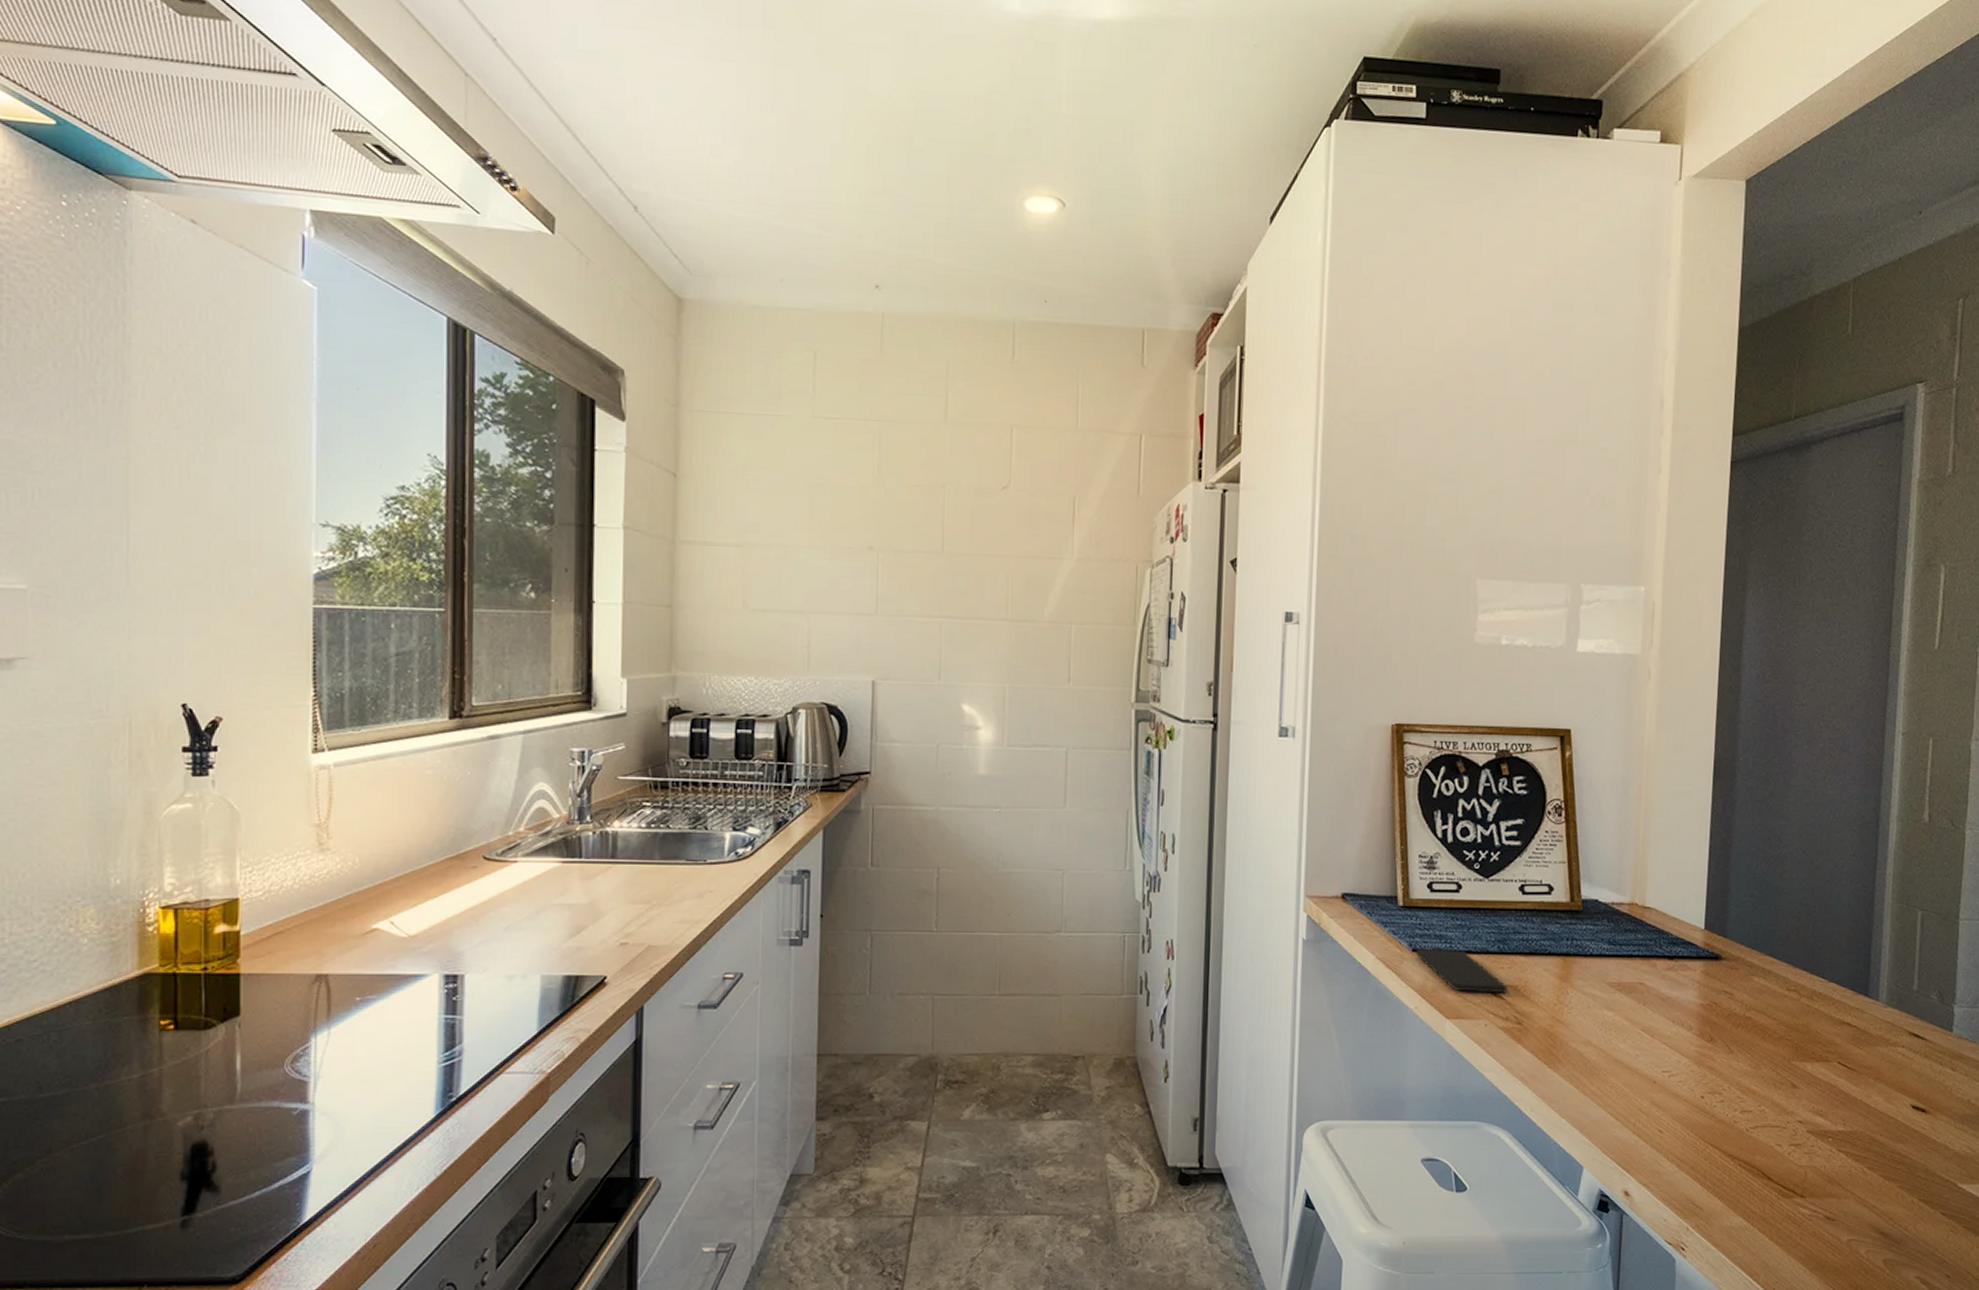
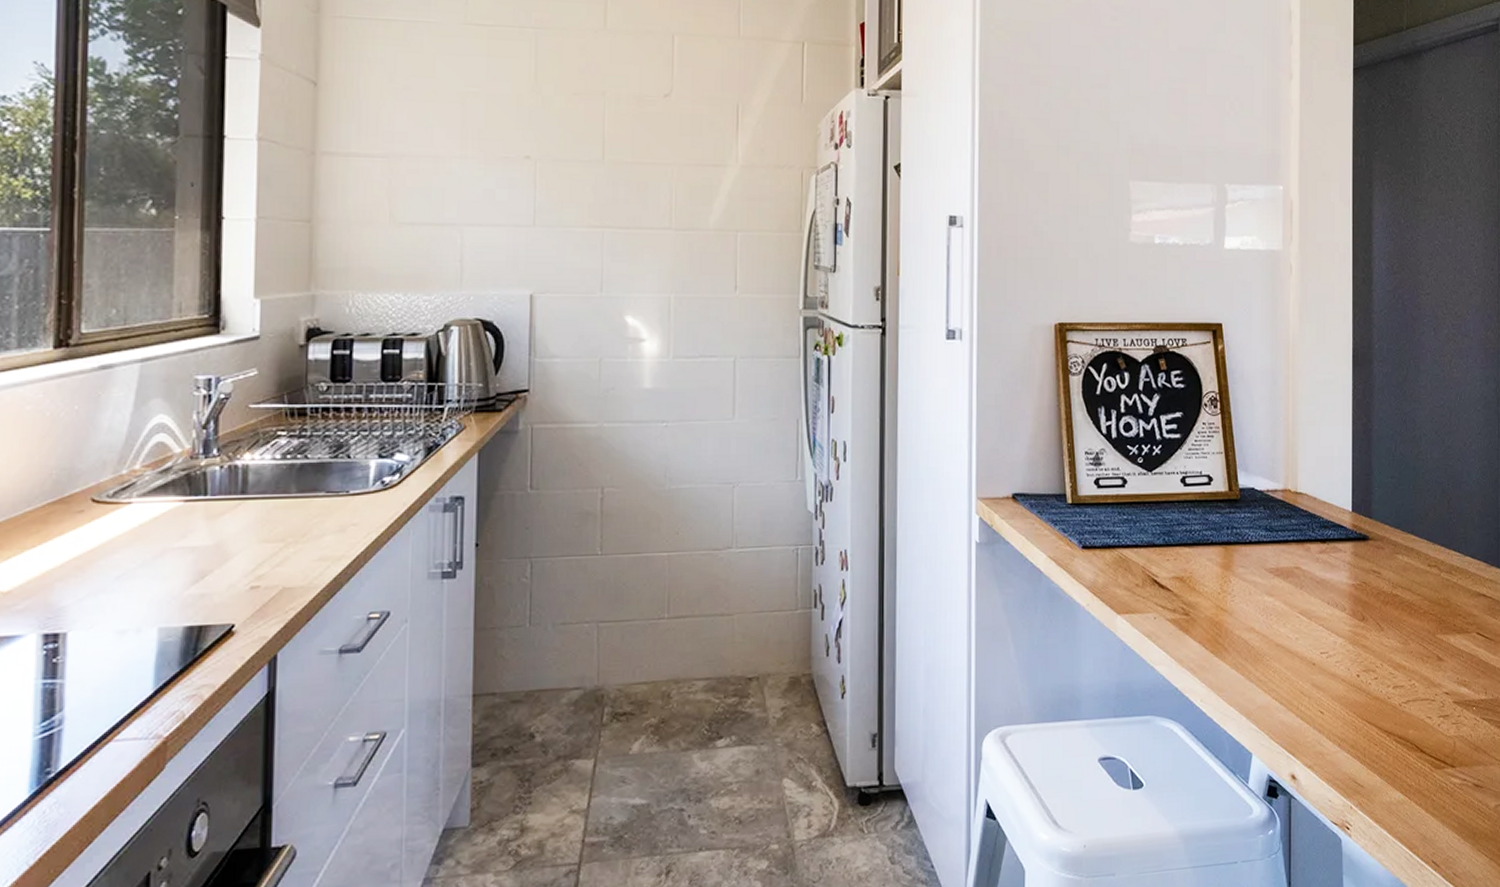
smartphone: present [1415,948,1509,994] -> none [1085,544,1175,586]

